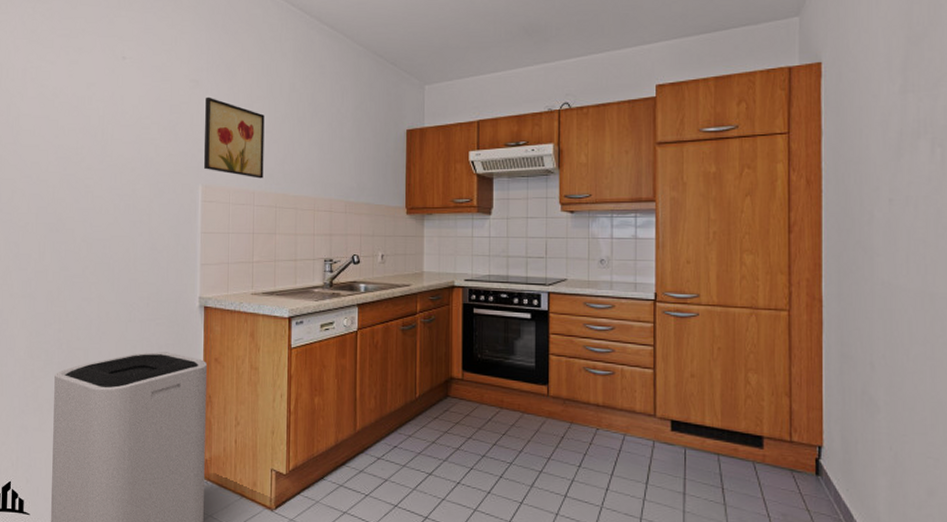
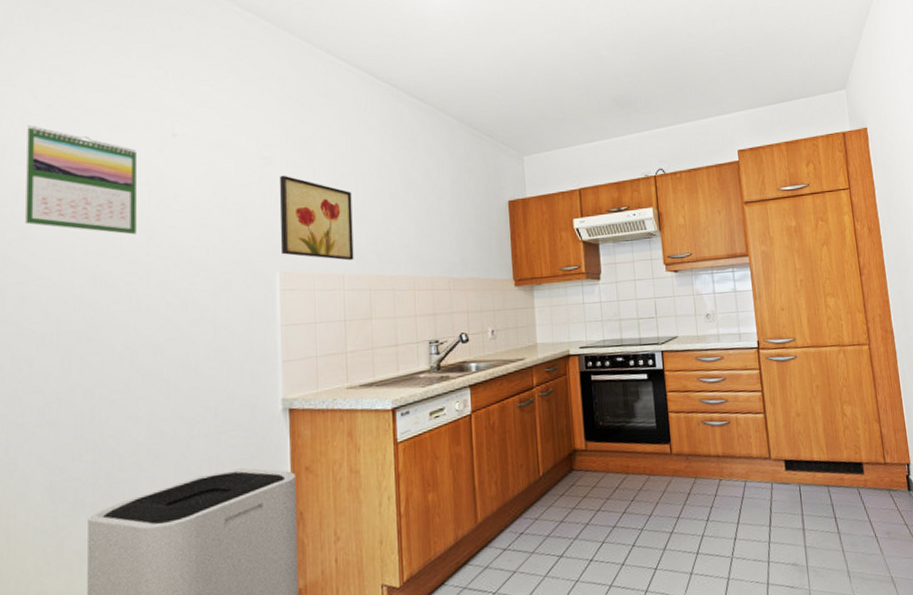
calendar: none [15,47,95,145] -> present [24,124,136,235]

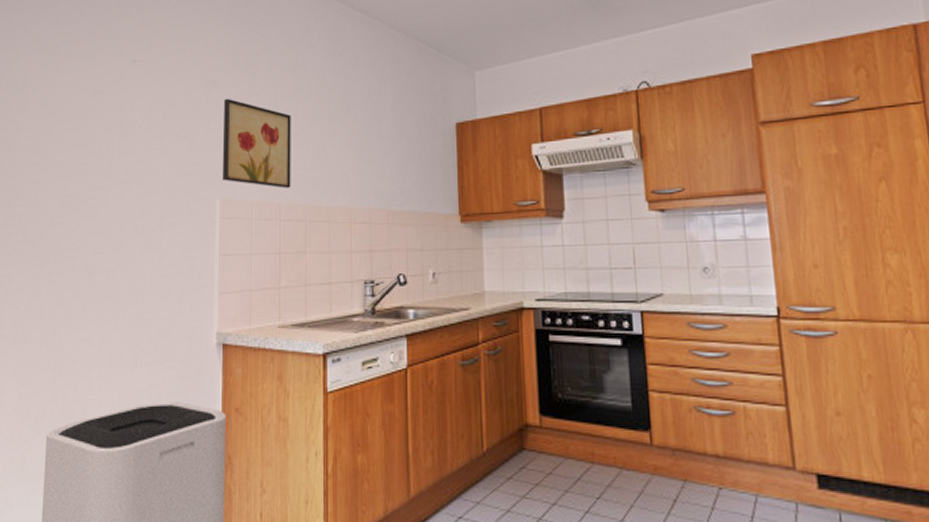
calendar: present [24,124,136,235] -> none [12,56,102,159]

